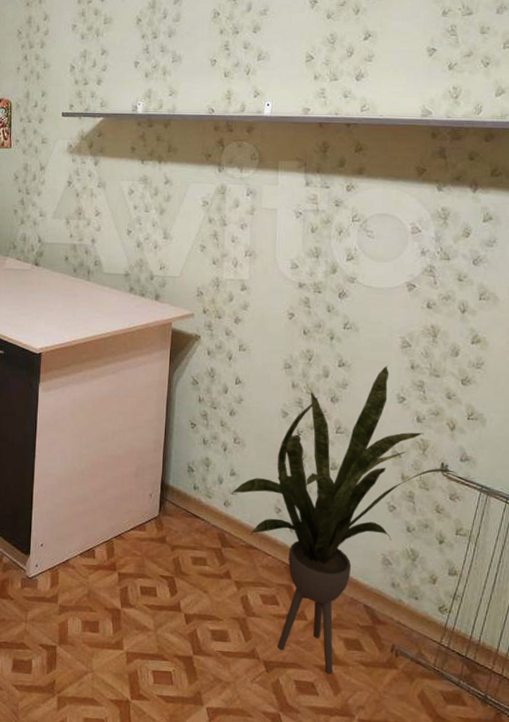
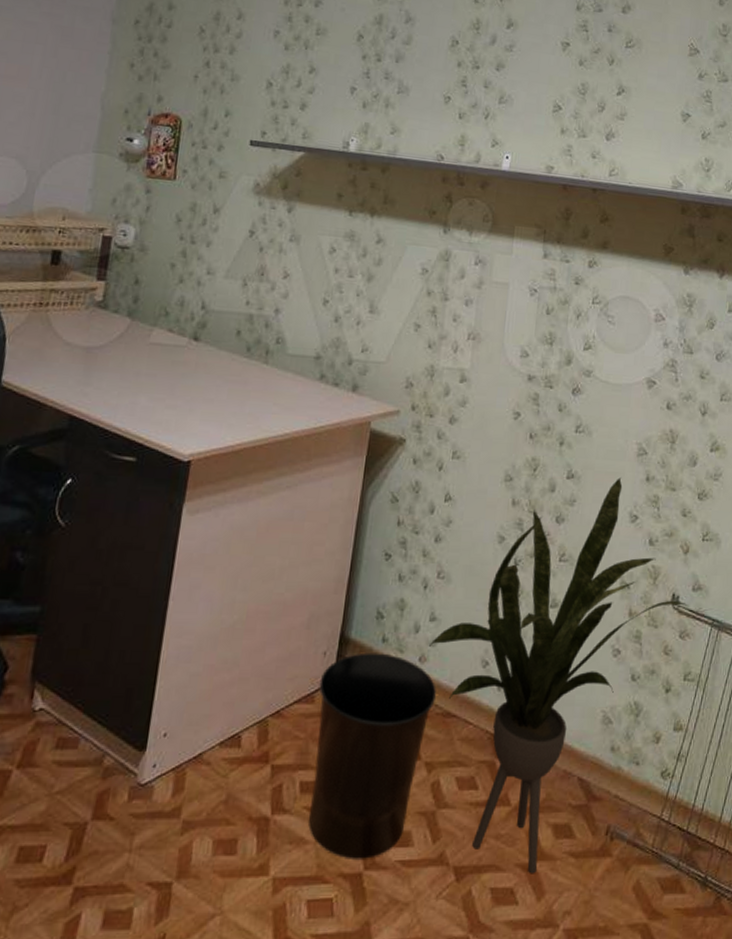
waste bin: none [148,496,240,646] -> present [308,652,437,858]

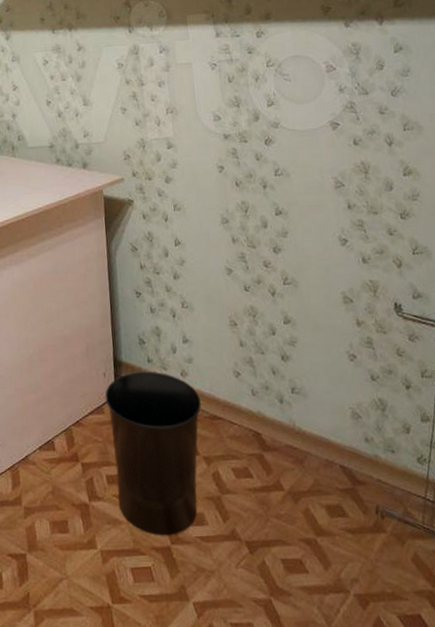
house plant: present [429,477,688,873] -> none [187,208,411,546]

